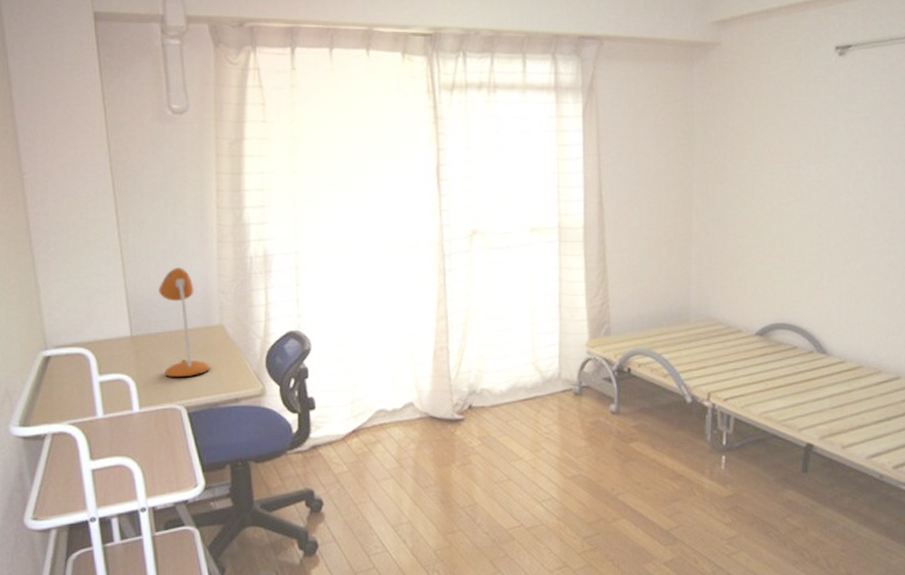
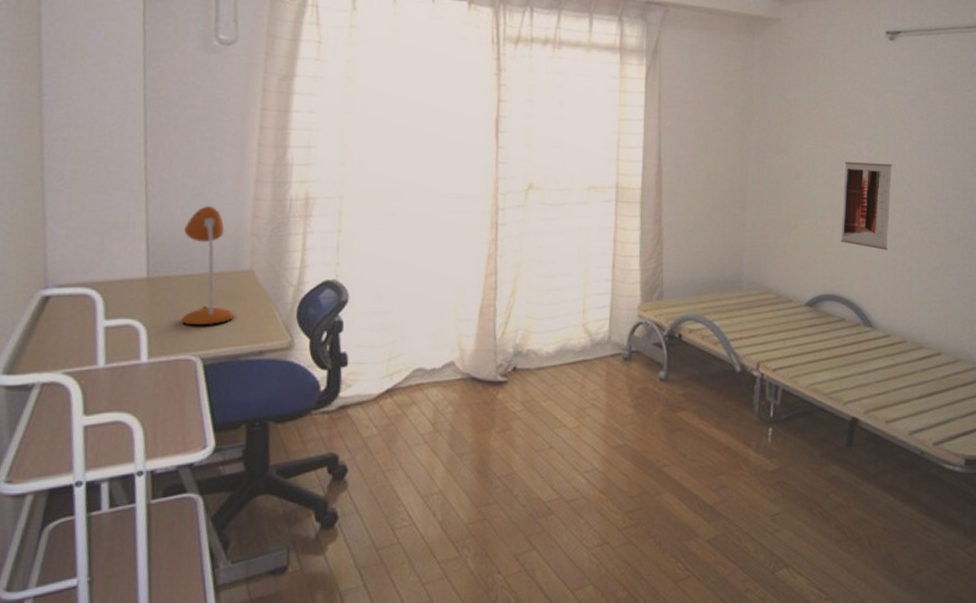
wall art: none [791,186,844,276] -> present [841,162,892,250]

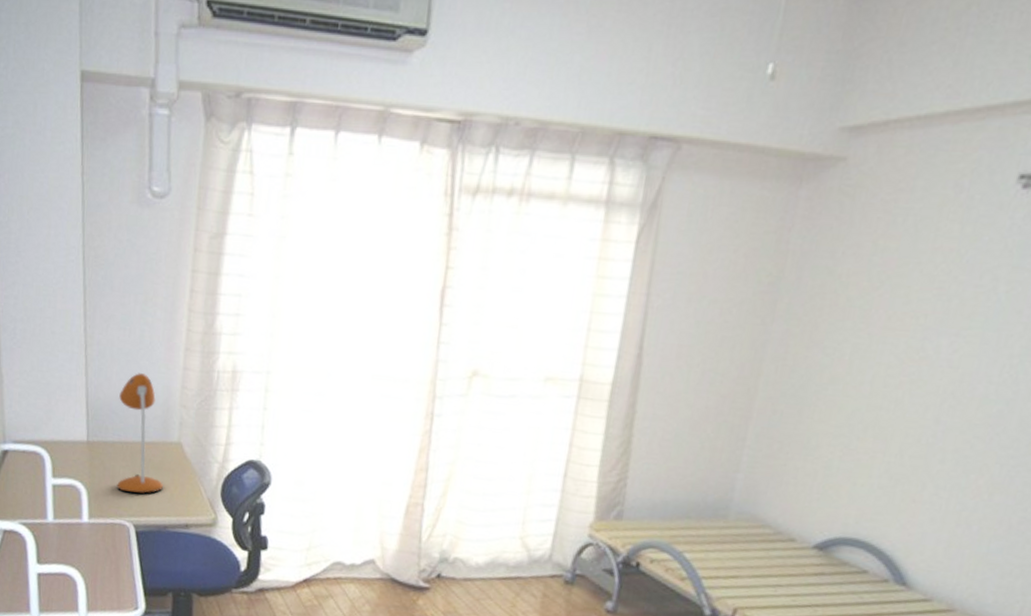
wall art: present [841,162,892,250] -> none [882,365,986,490]

